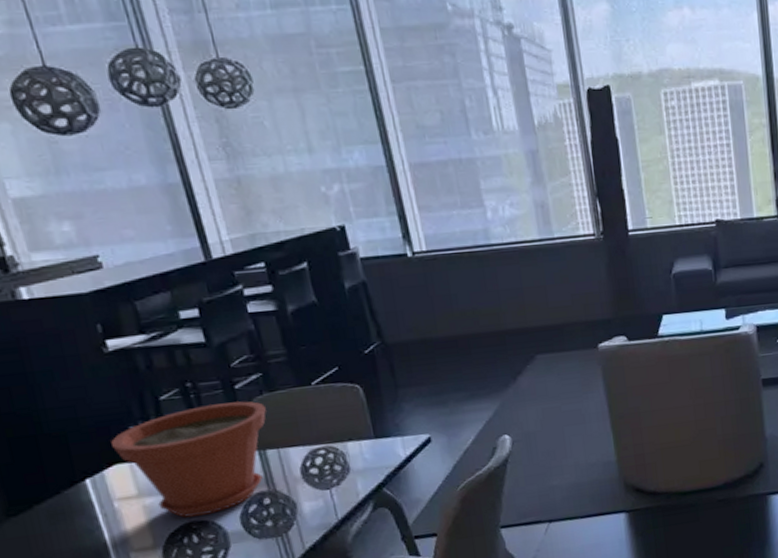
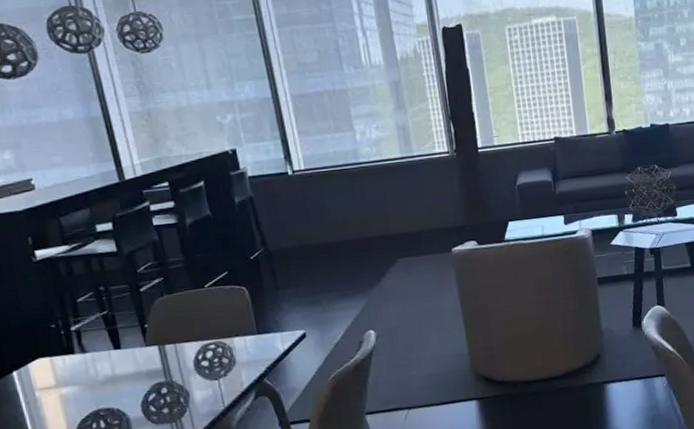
plant pot: present [111,401,267,518] -> none [35,302,166,406]

